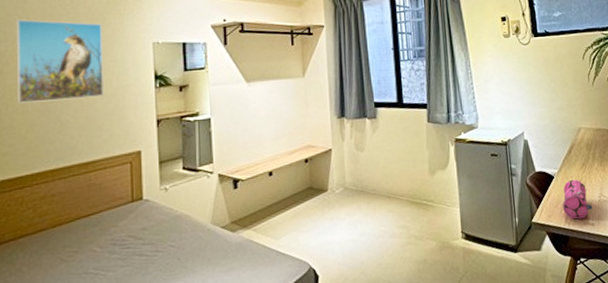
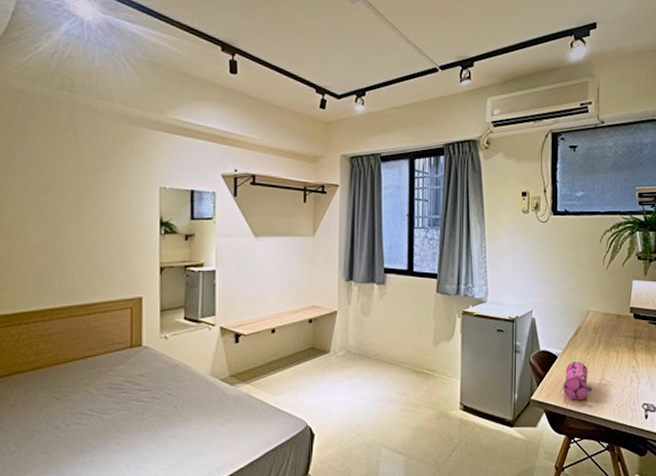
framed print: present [16,19,103,103] -> none [15,151,107,239]

